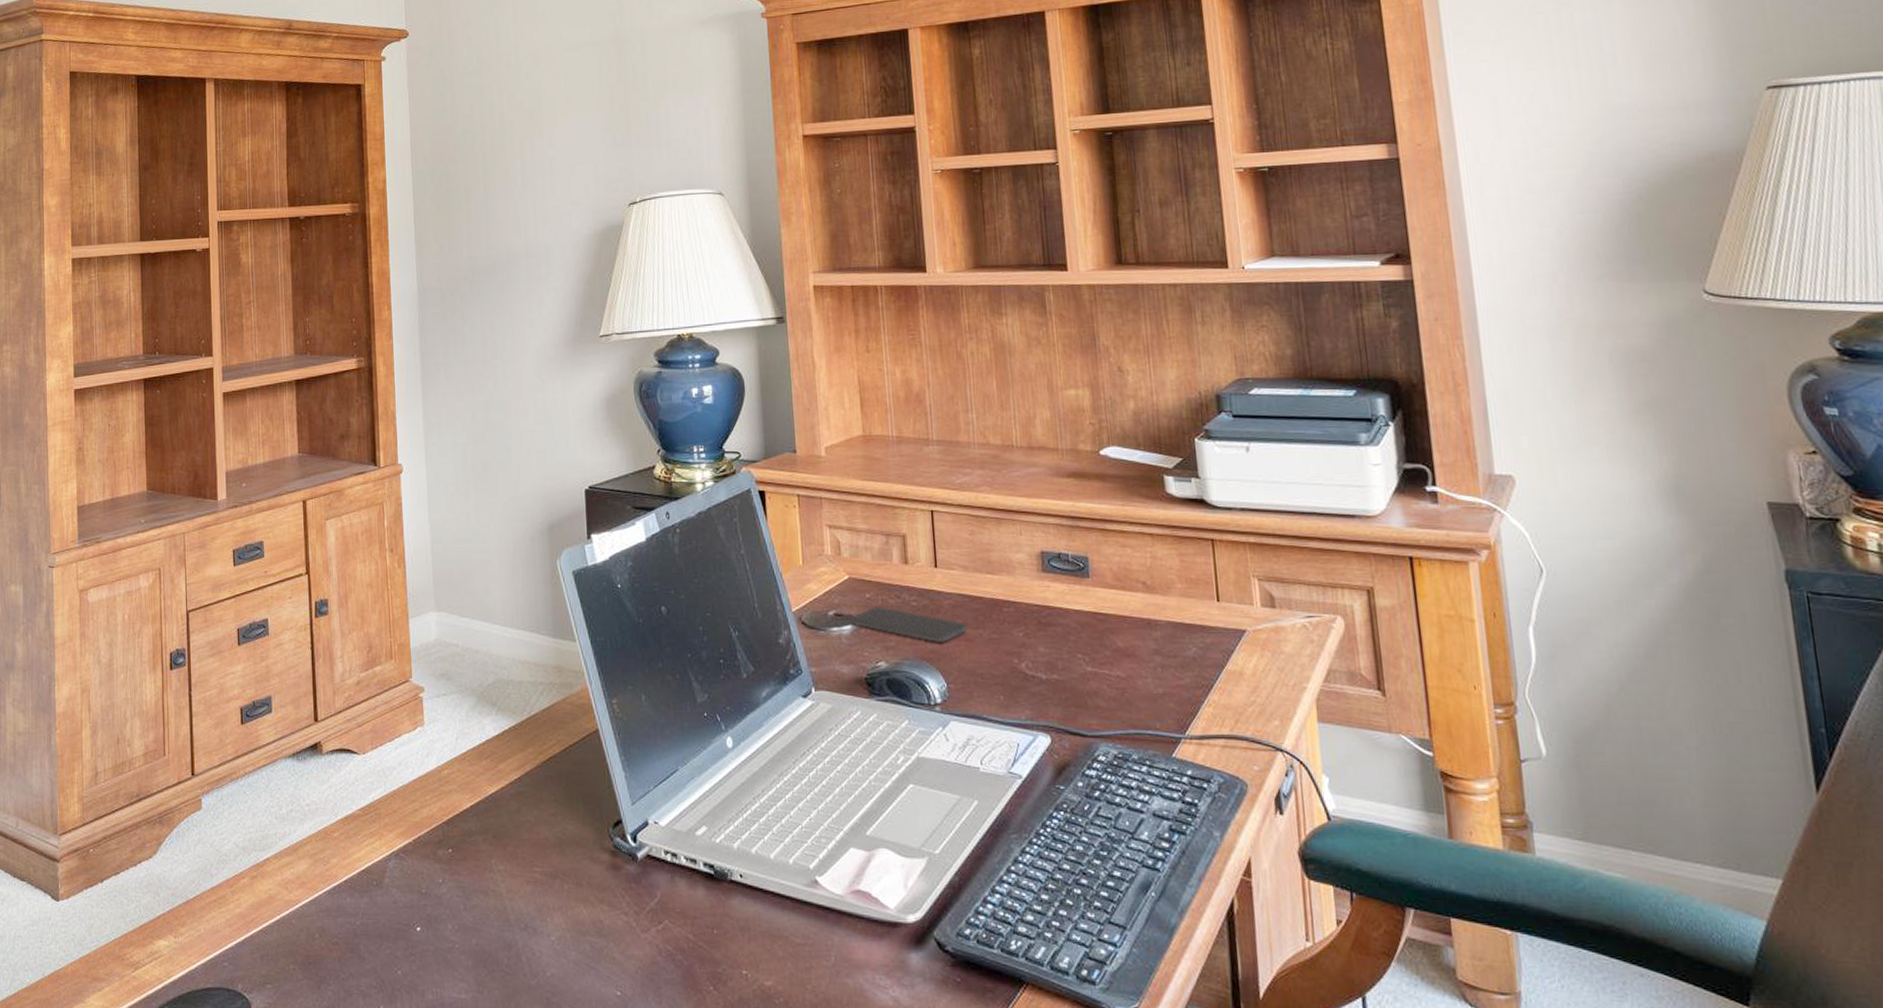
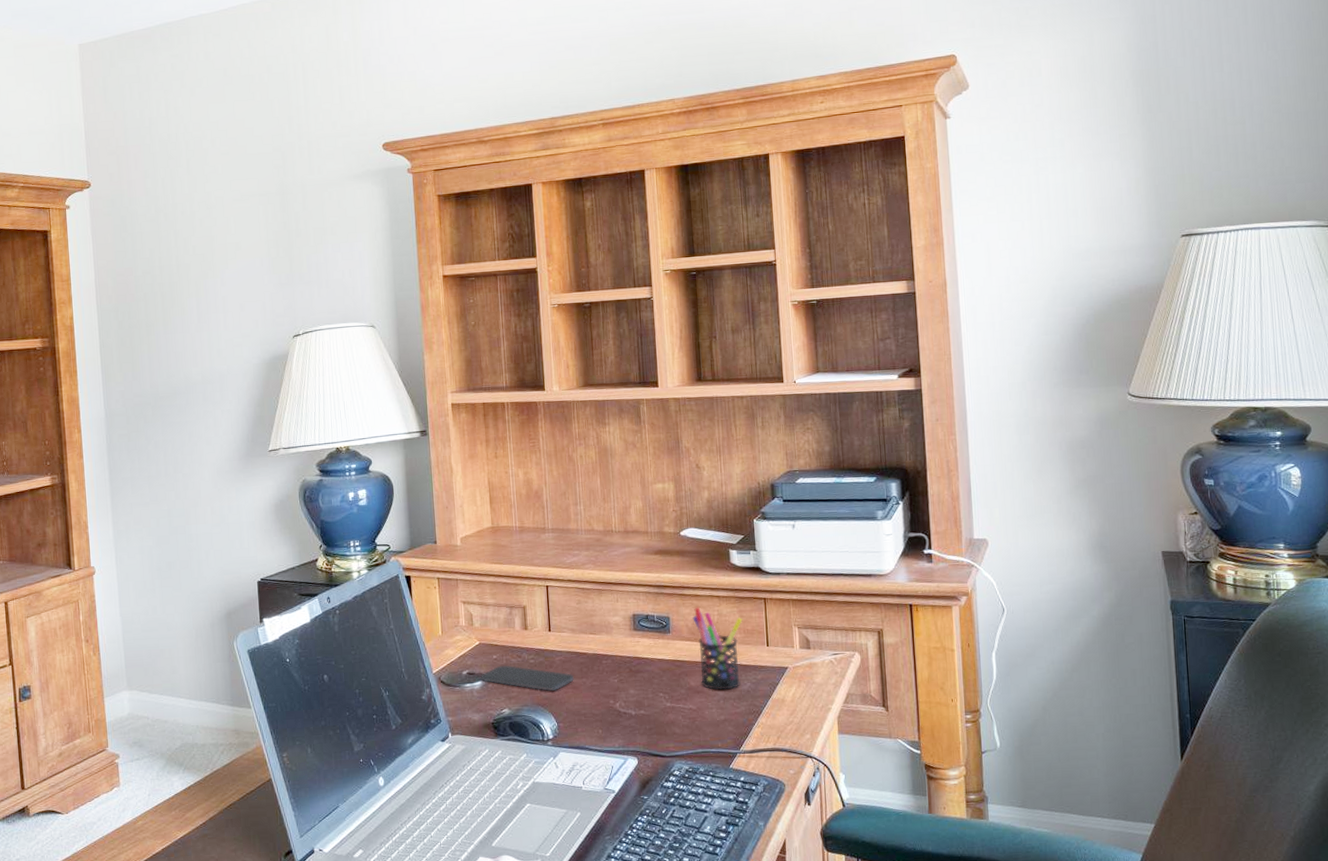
pen holder: none [1118,546,1184,655] -> present [692,607,743,691]

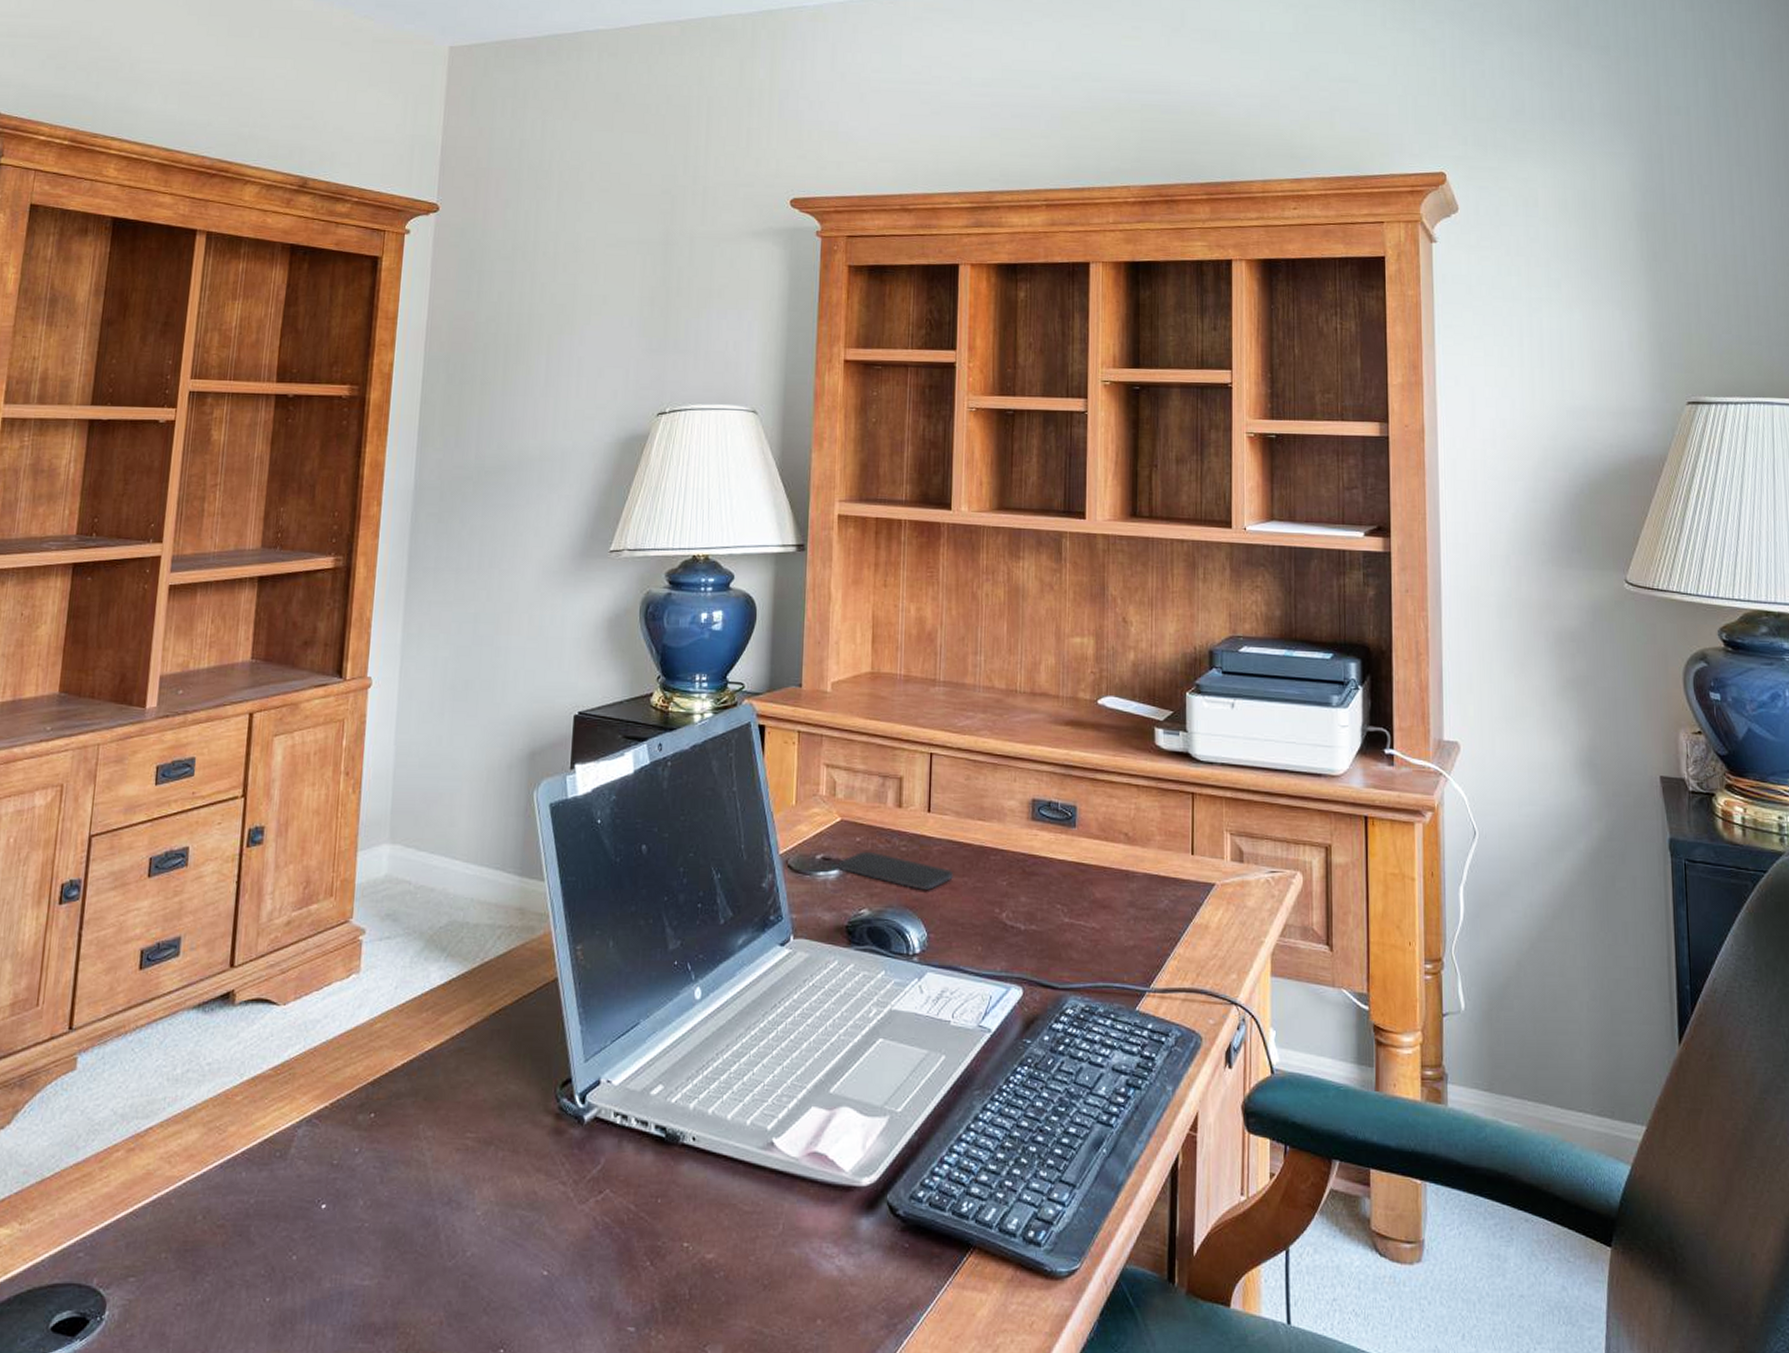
pen holder: present [692,607,743,691] -> none [1104,796,1165,907]

